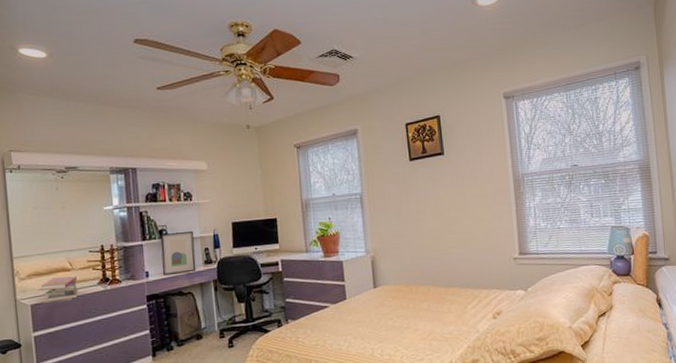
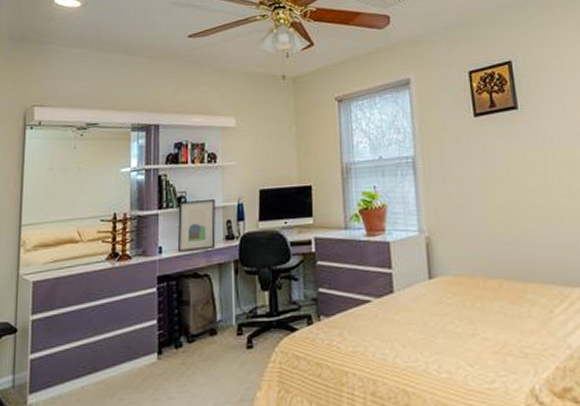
books: present [40,276,79,304] -> none [45,249,85,281]

